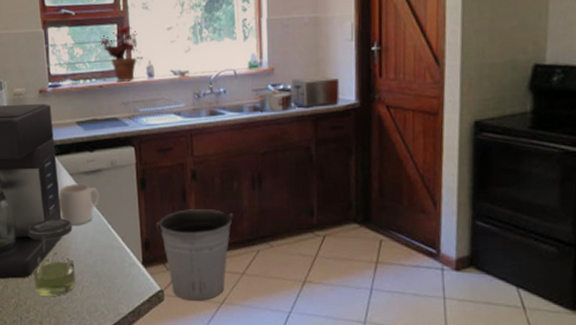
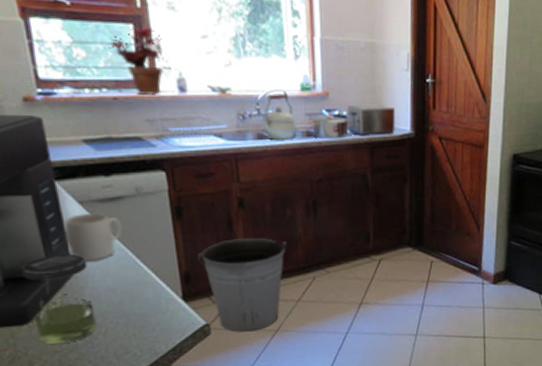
kettle: none [213,72,245,115] -> present [261,93,298,140]

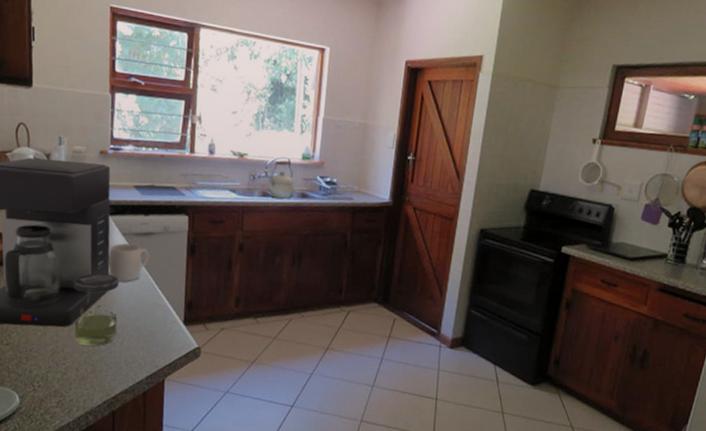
potted plant: present [108,26,163,96] -> none [165,102,203,156]
bucket: present [198,238,286,332] -> none [201,277,272,360]
cooking pot: present [307,112,352,139] -> none [303,178,340,202]
toaster: present [347,104,395,136] -> none [336,173,378,202]

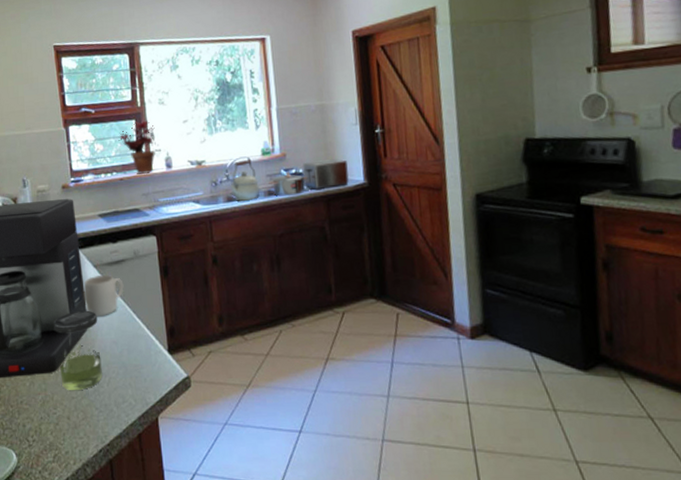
potted plant: none [165,102,203,156] -> present [118,120,155,175]
cooking pot: none [303,178,340,202] -> present [268,171,308,197]
toaster: none [336,173,378,202] -> present [303,159,349,191]

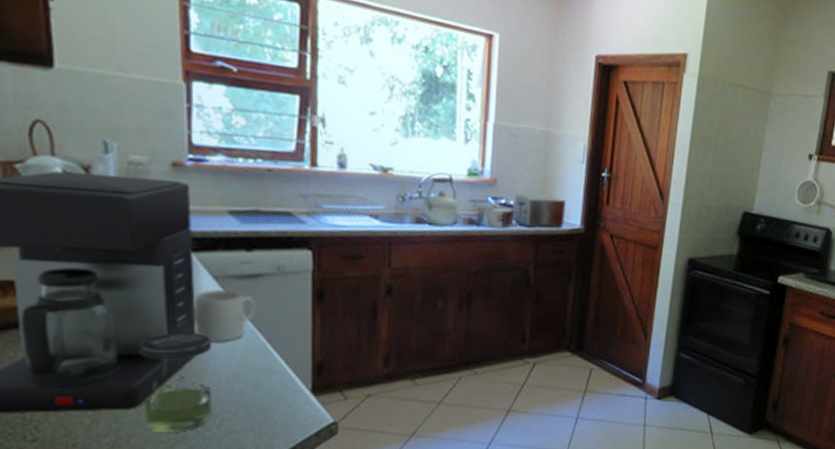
potted plant: present [118,120,155,175] -> none [271,97,328,170]

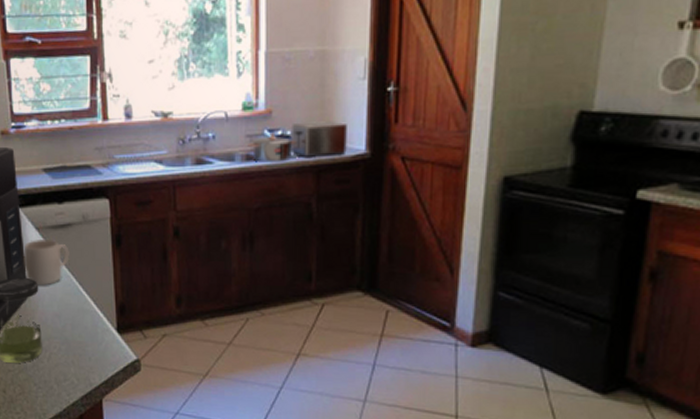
kettle: present [421,176,460,226] -> none [201,115,237,165]

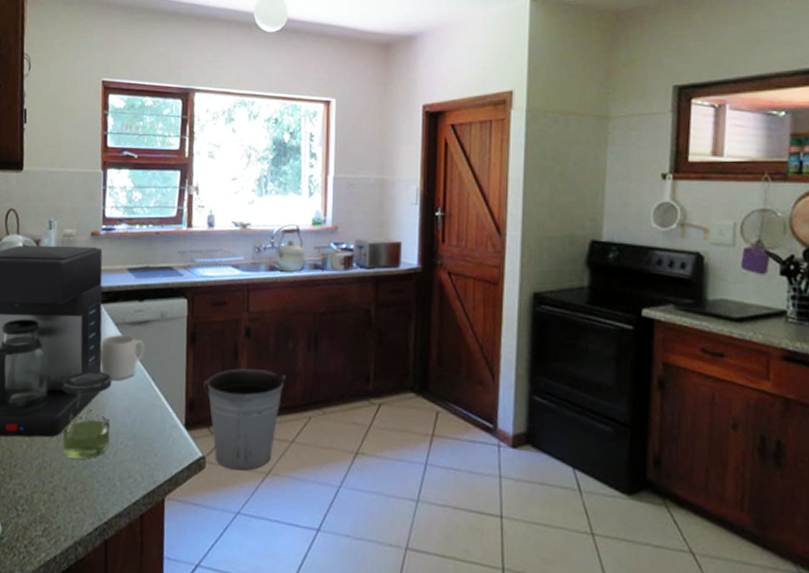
bucket: none [133,271,219,373] -> present [204,369,286,471]
kettle: none [201,115,237,165] -> present [274,228,306,272]

